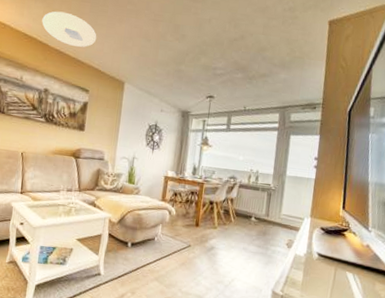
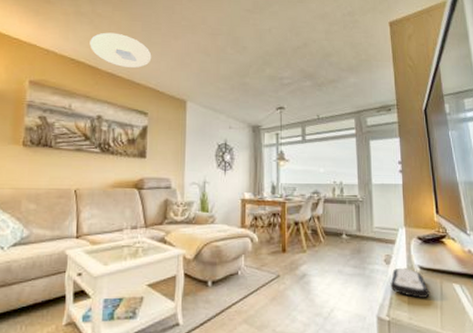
remote control: none [288,252,324,281] -> present [390,269,430,298]

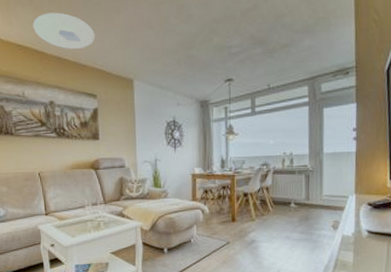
remote control: present [390,269,430,298] -> none [336,233,376,259]

